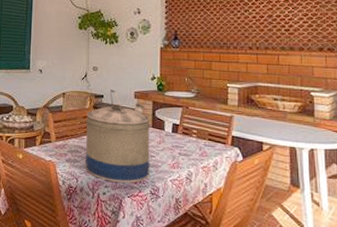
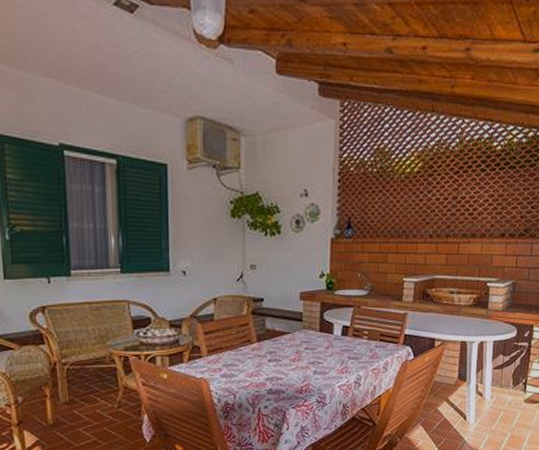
water jug: present [85,89,150,183] -> none [243,291,317,394]

